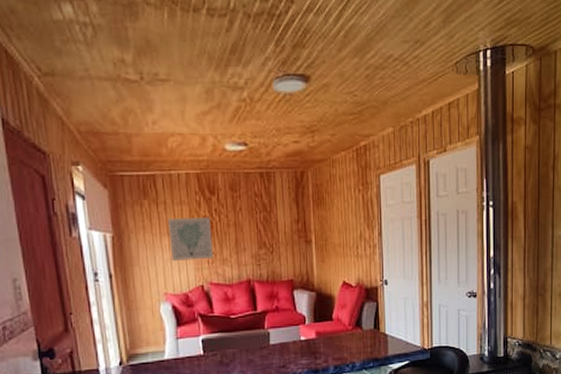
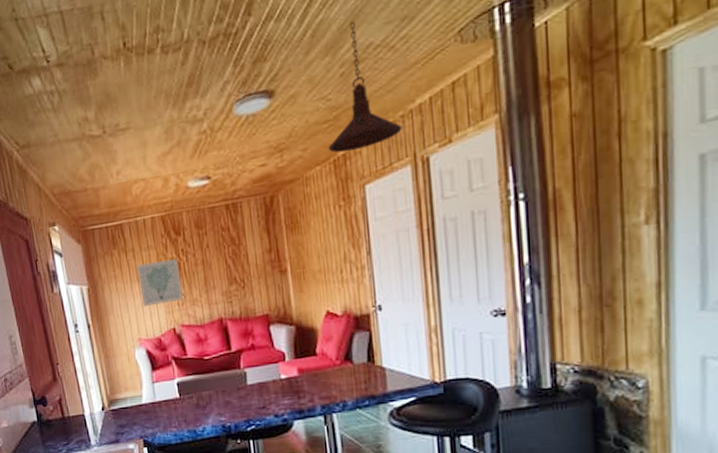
pendant light: none [352,32,411,144] -> present [328,21,402,153]

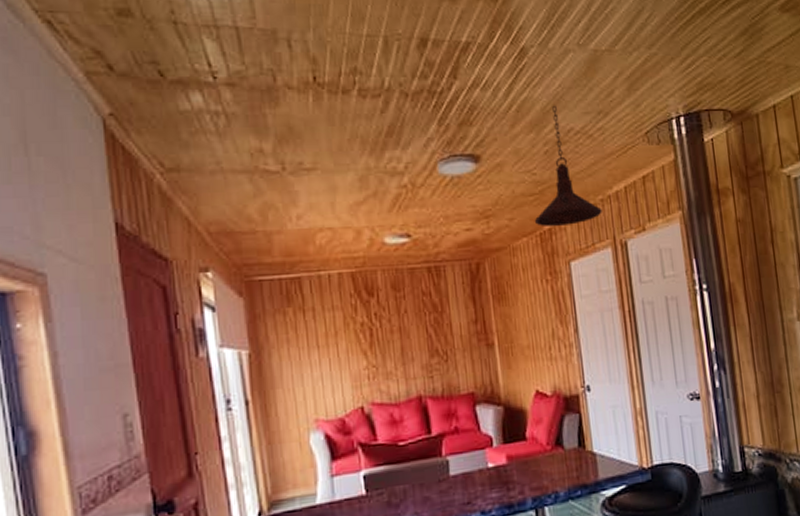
wall art: present [136,258,184,306] -> none [316,322,376,379]

